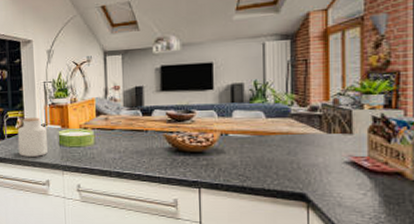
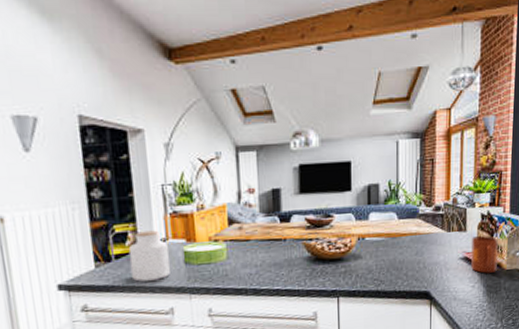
mug: none [361,140,400,181] -> present [471,236,498,274]

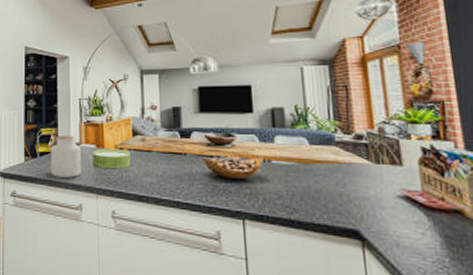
mug: present [471,236,498,274] -> none [412,173,459,220]

